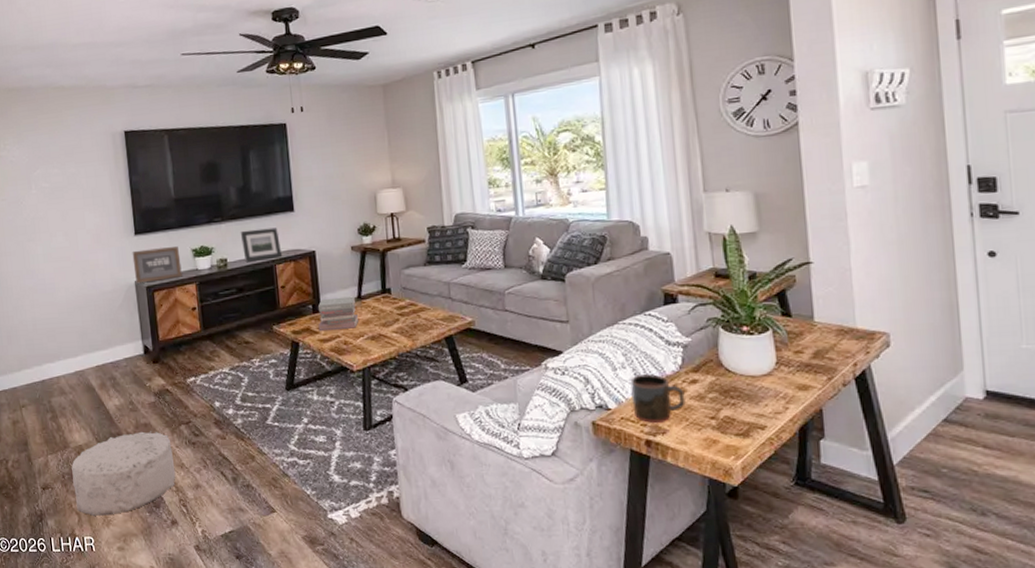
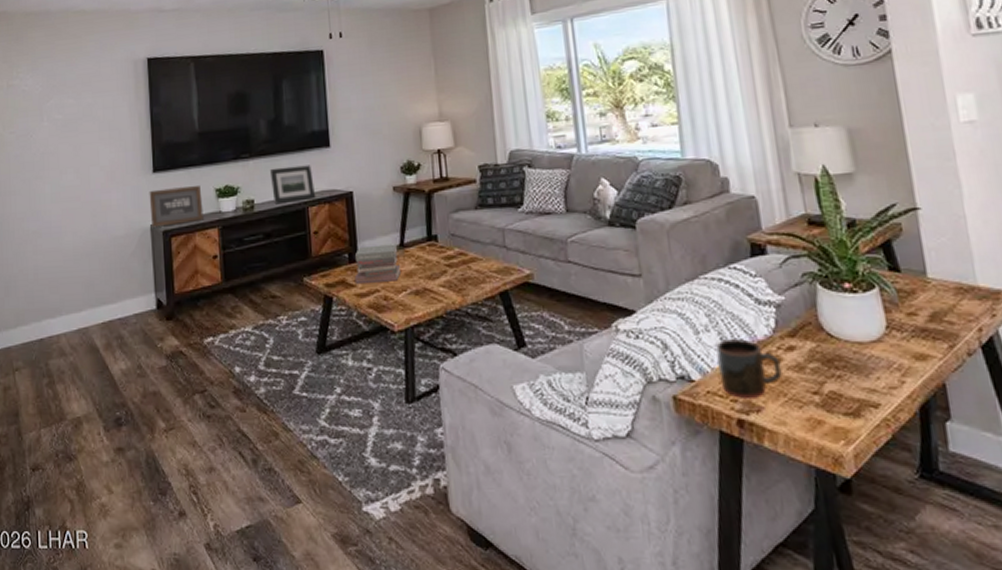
pouf: present [71,431,176,516] -> none [66,401,187,504]

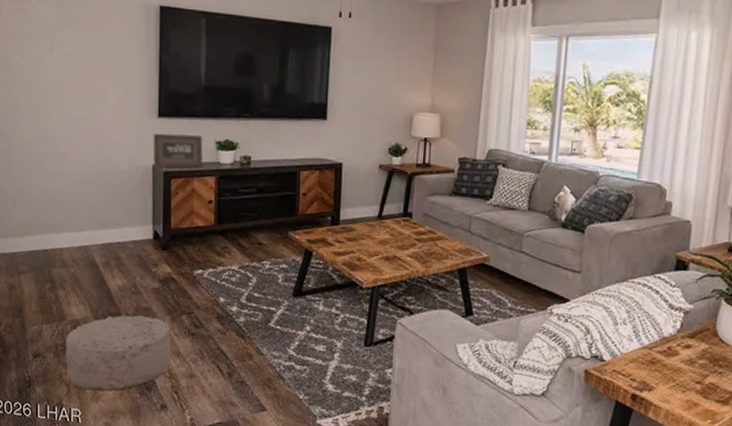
pouf: none [66,401,187,504] -> present [65,315,171,391]
picture frame: present [269,165,316,203] -> none [268,131,309,165]
books: present [354,244,402,283] -> none [334,213,377,246]
mug: present [716,339,782,398] -> none [625,332,677,380]

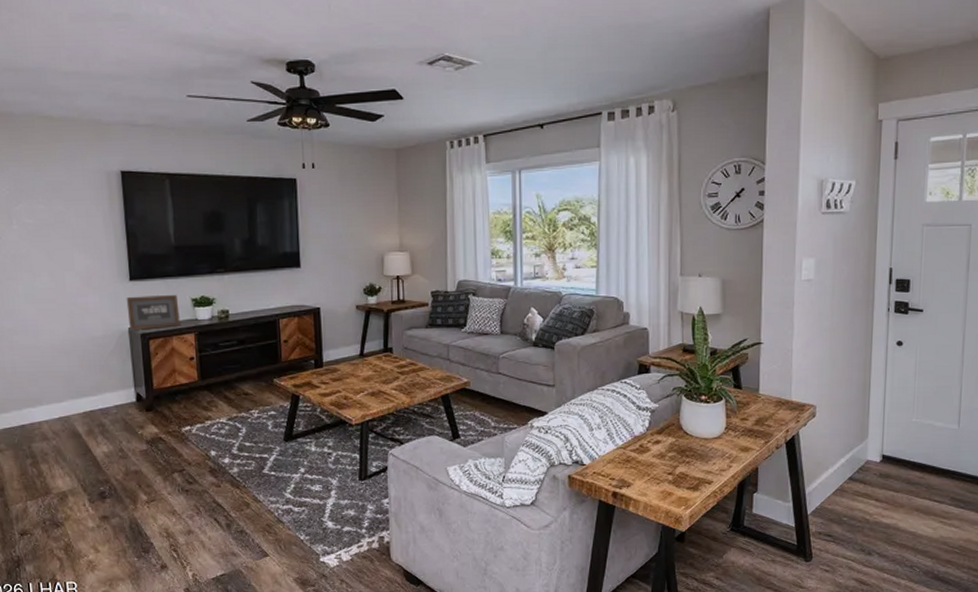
pouf: present [65,315,171,391] -> none [53,478,167,561]

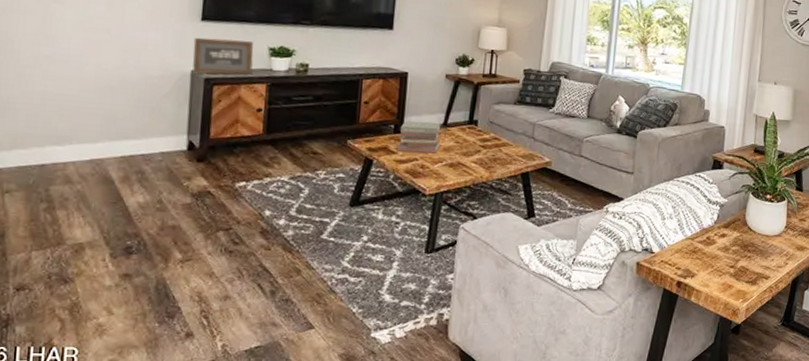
books: none [319,353,360,385] -> present [396,121,441,154]

